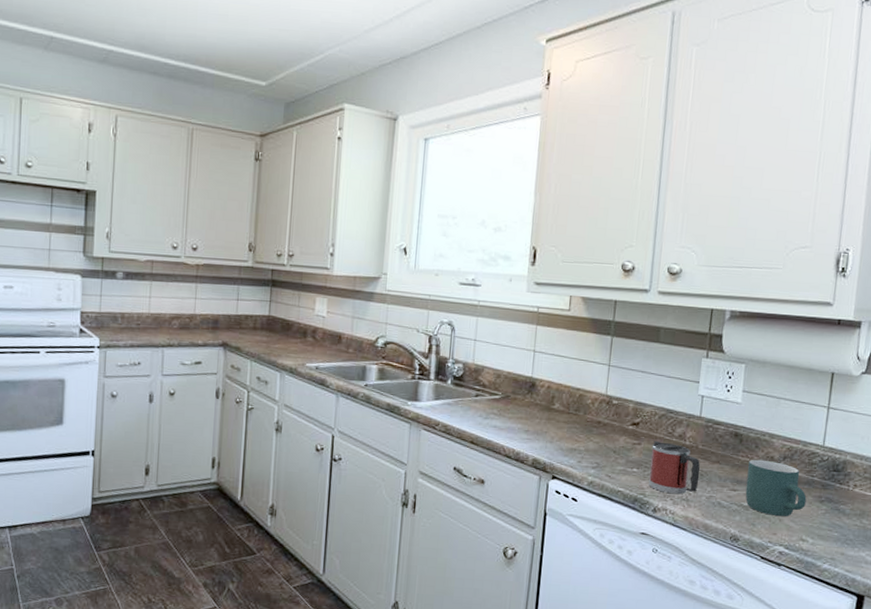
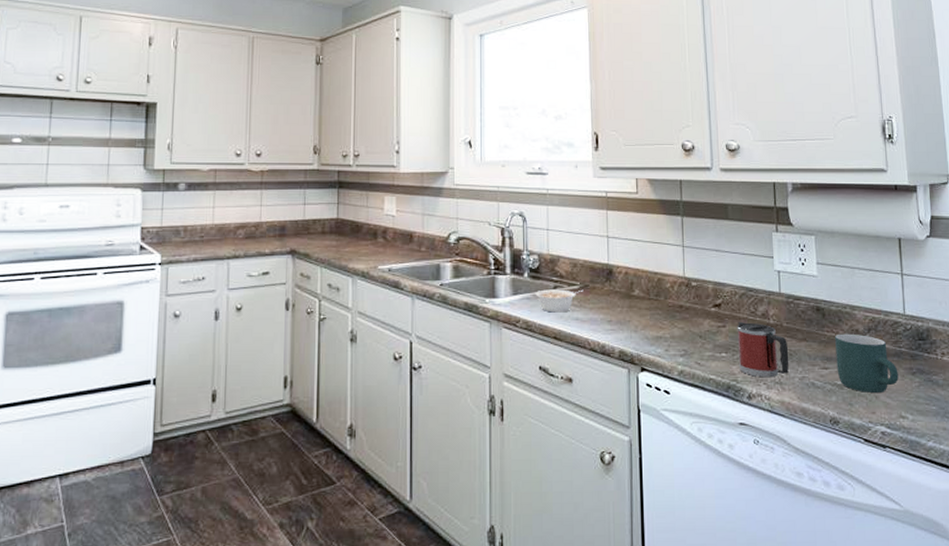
legume: none [456,397,504,420] -> present [535,289,583,313]

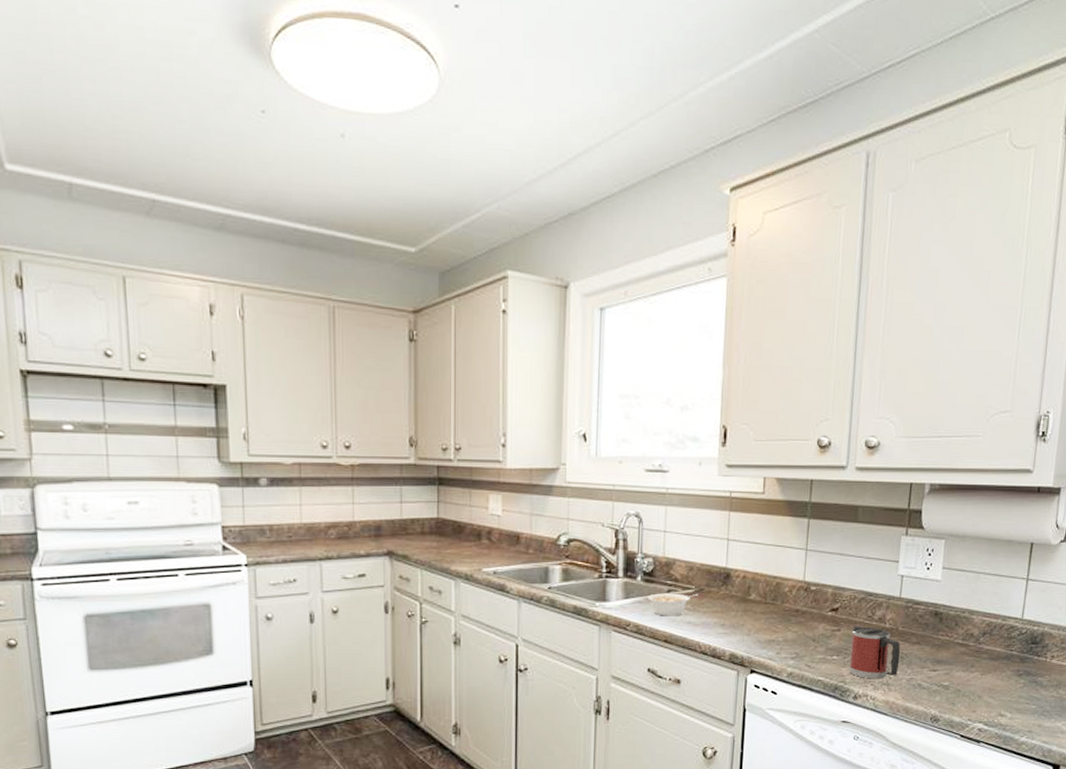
mug: present [835,333,899,394] -> none [945,637,1006,694]

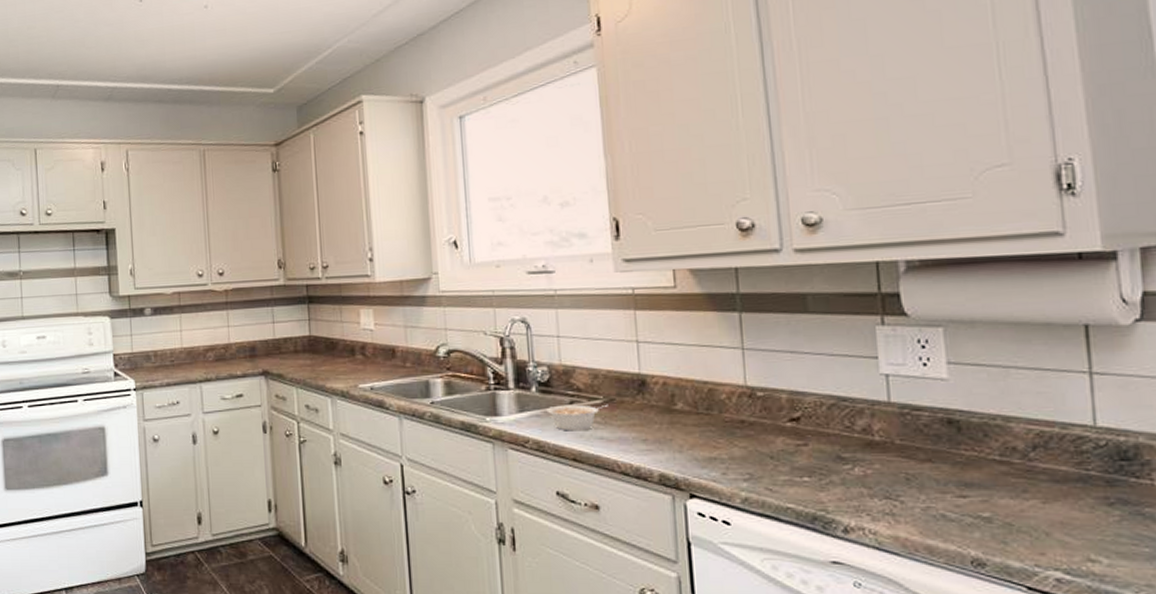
mug: present [849,626,901,679] -> none [824,439,906,508]

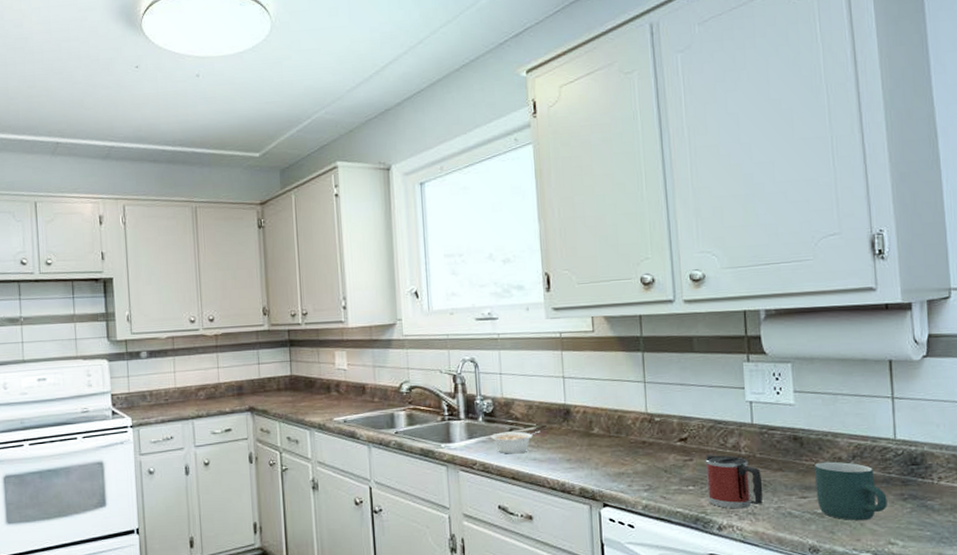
mug: none [824,439,906,508] -> present [705,455,763,509]
mug: none [978,452,1085,530] -> present [815,461,888,521]

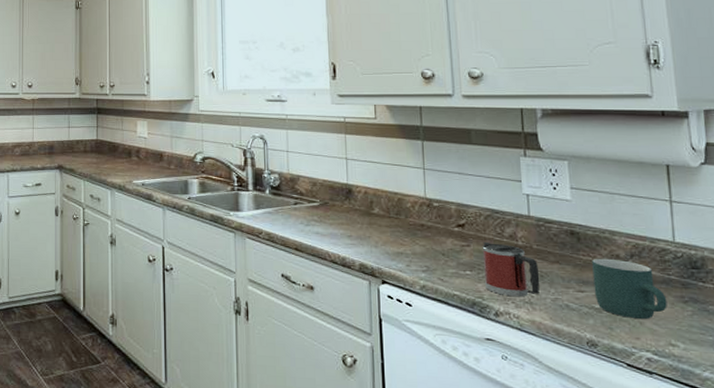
legume: present [490,430,540,454] -> none [276,205,323,227]

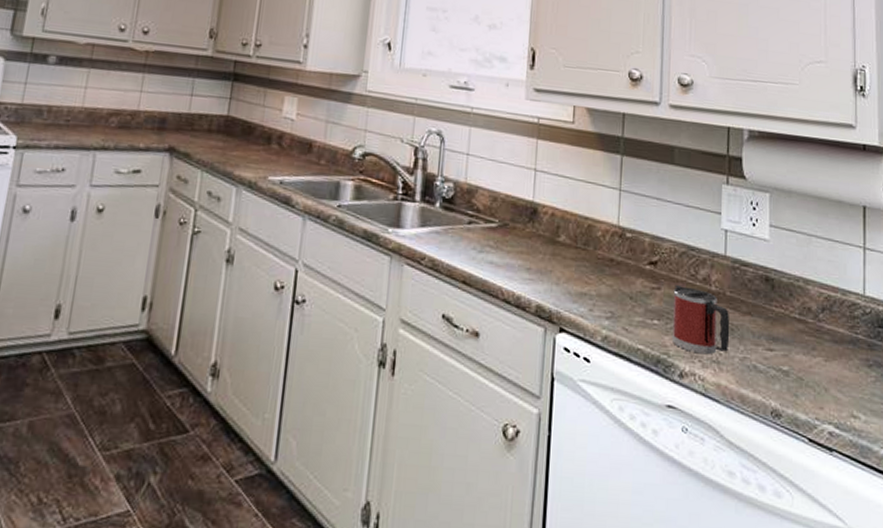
mug: present [592,258,667,320] -> none [783,310,853,386]

